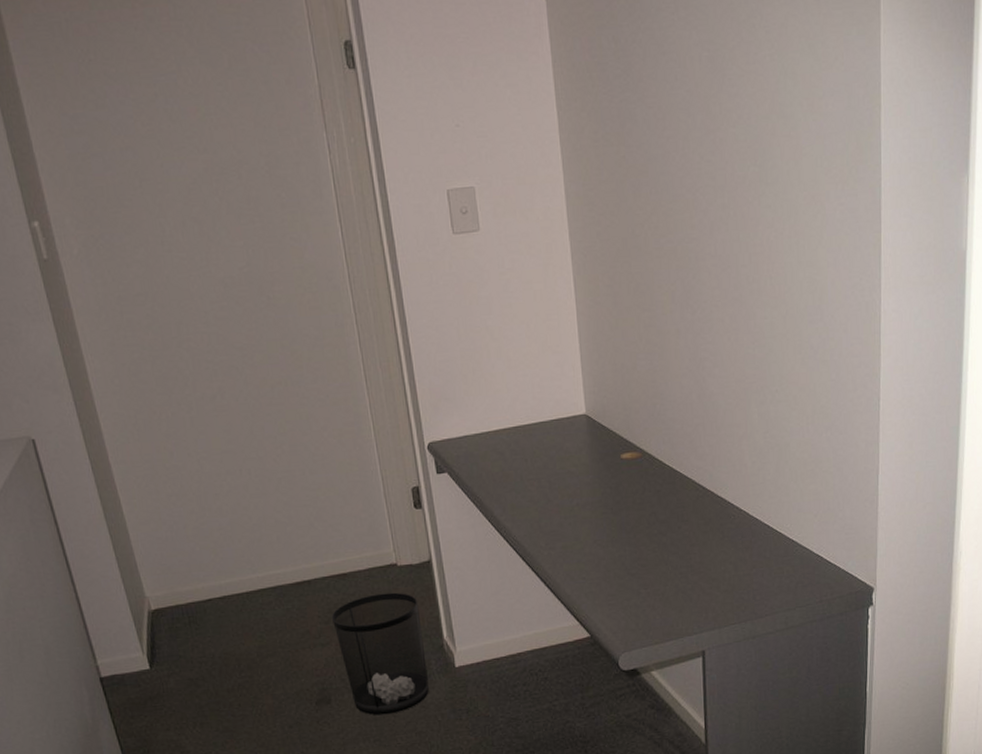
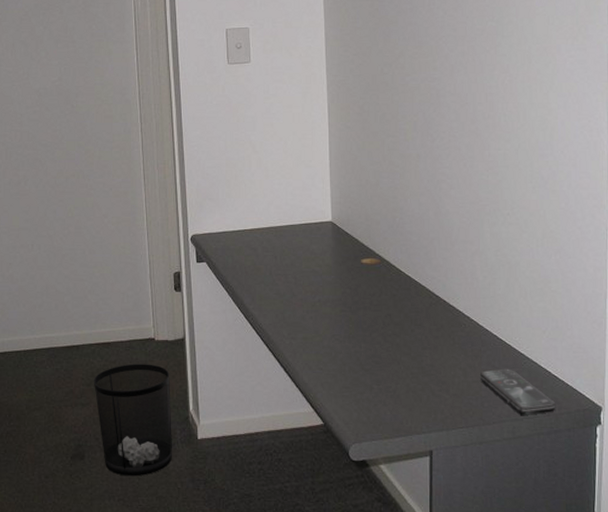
mobile phone: none [752,557,829,604] -> present [480,368,556,415]

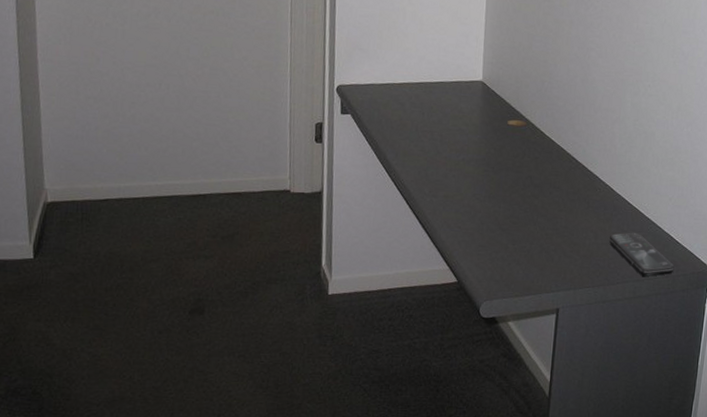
waste bin: present [93,363,172,477] -> none [219,215,304,332]

